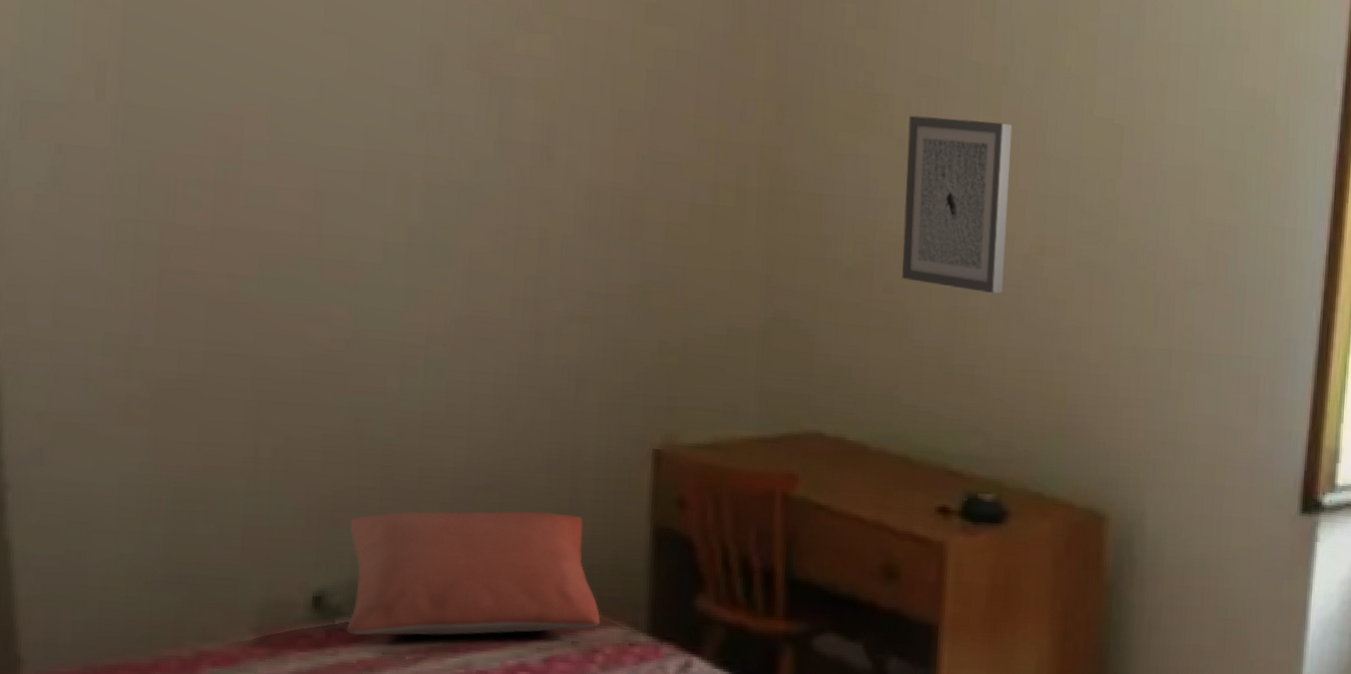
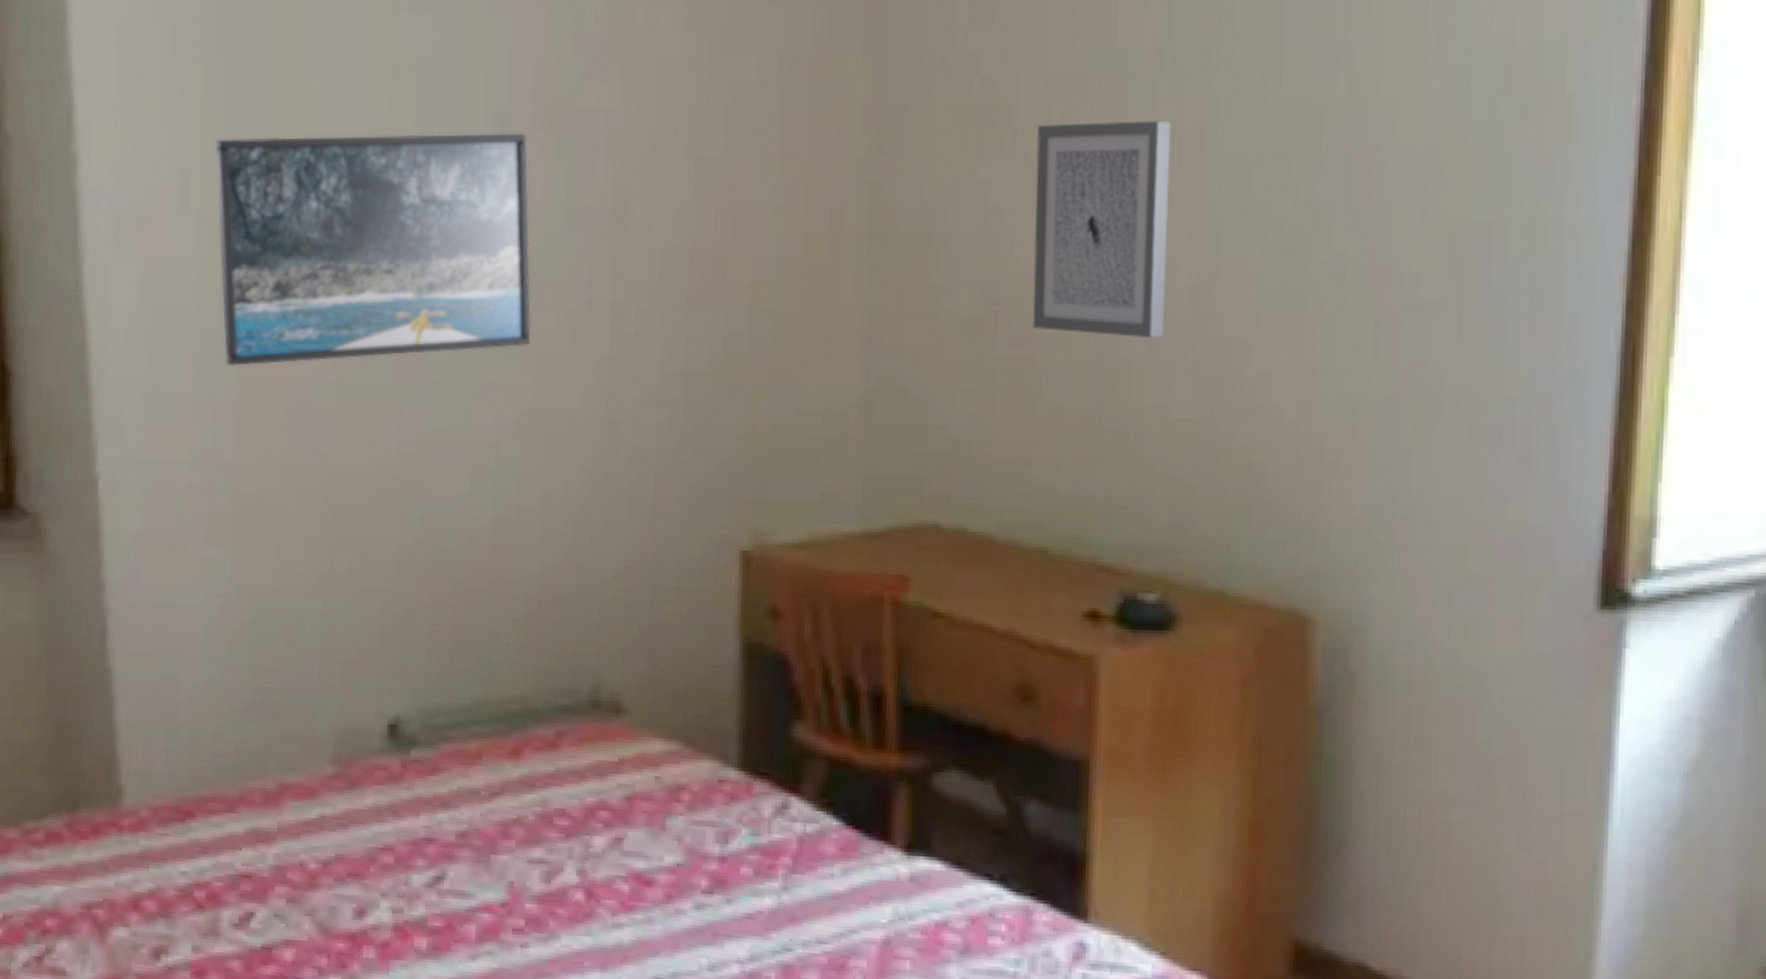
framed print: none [134,38,462,261] -> present [214,133,531,367]
pillow: present [346,510,601,636] -> none [421,626,686,769]

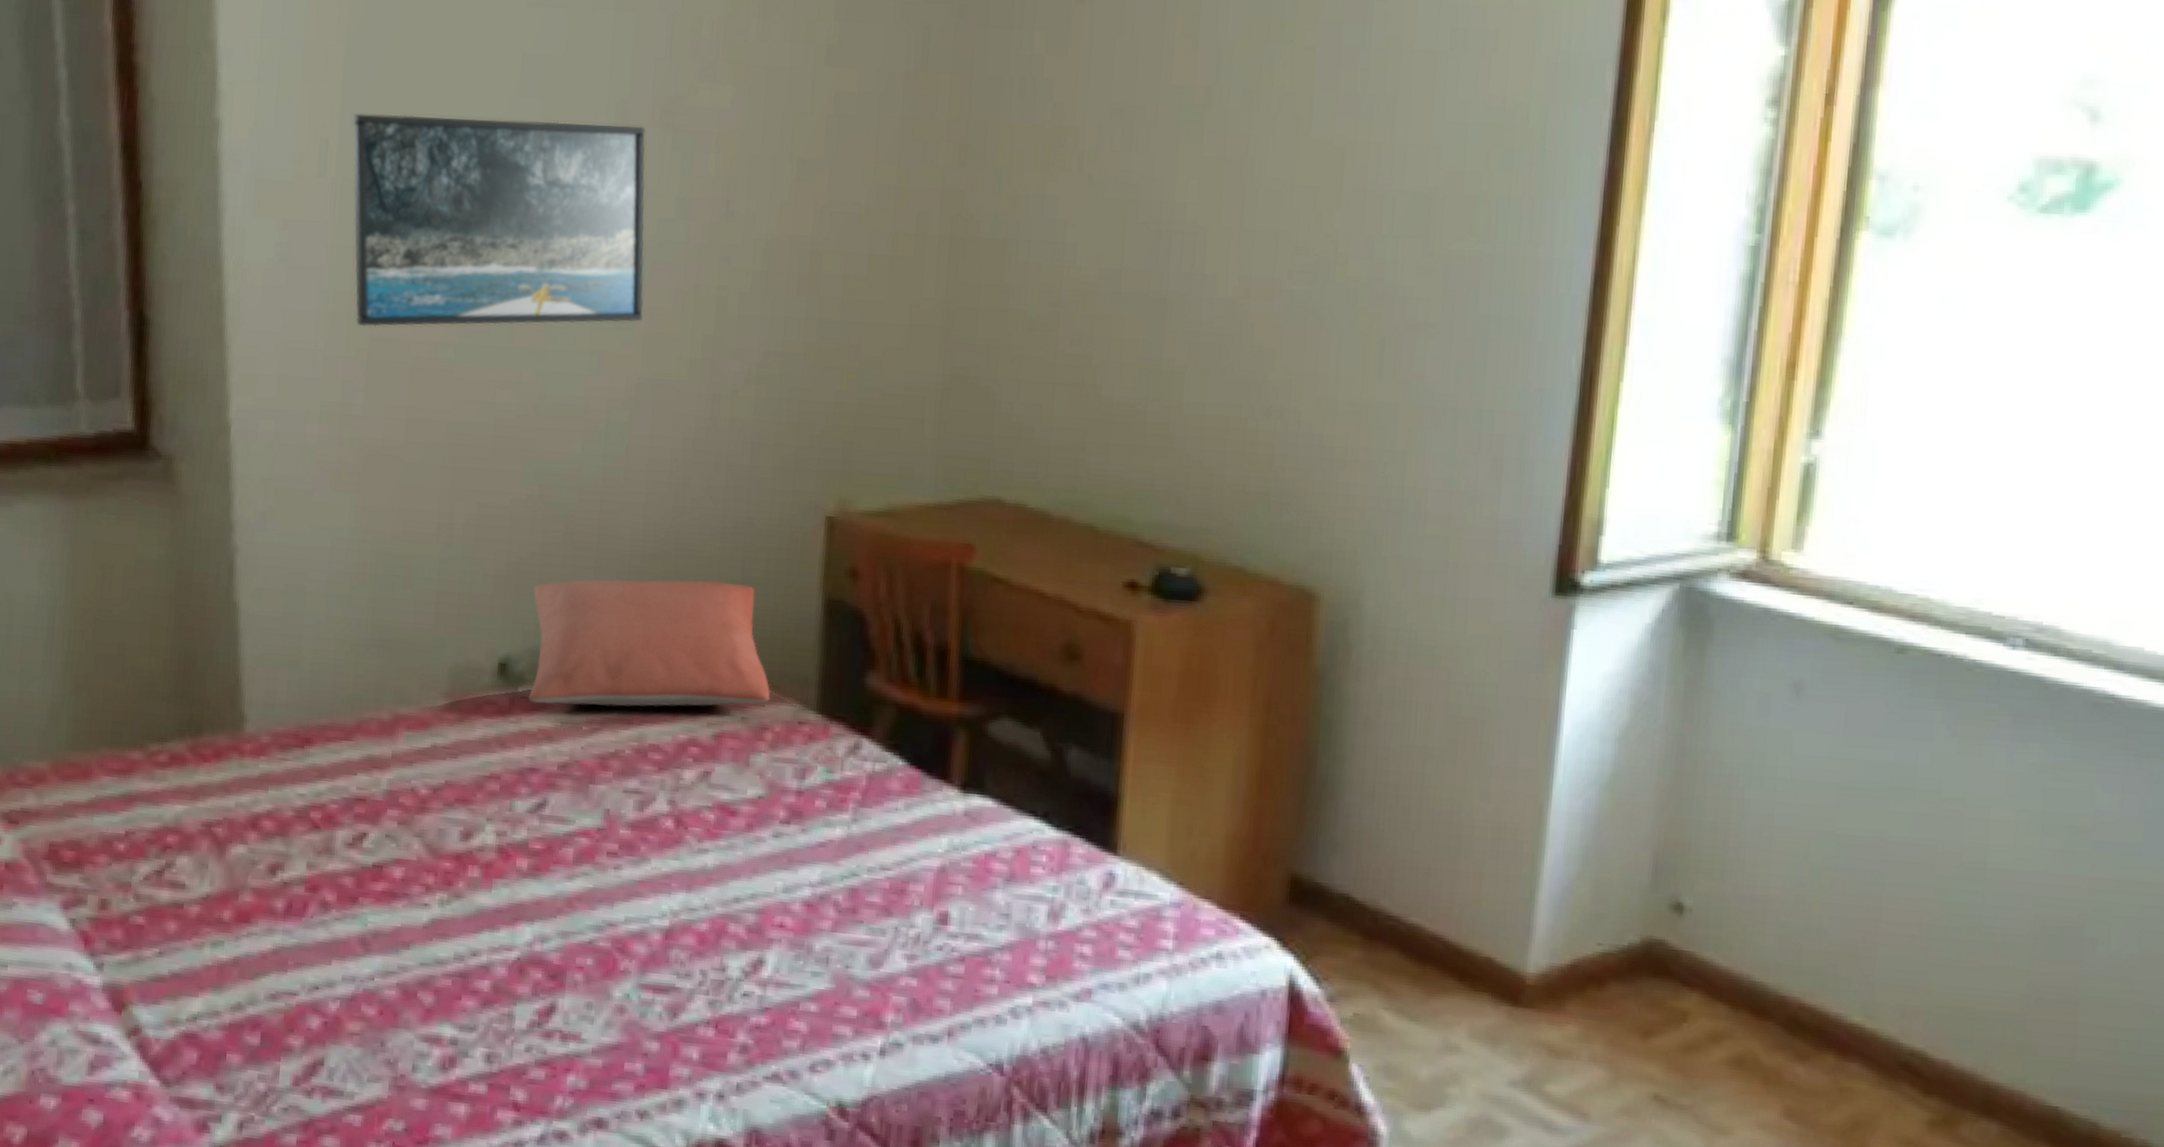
pillow: none [421,626,686,769] -> present [528,578,771,707]
wall art: present [1033,120,1172,339] -> none [1090,148,1217,344]

